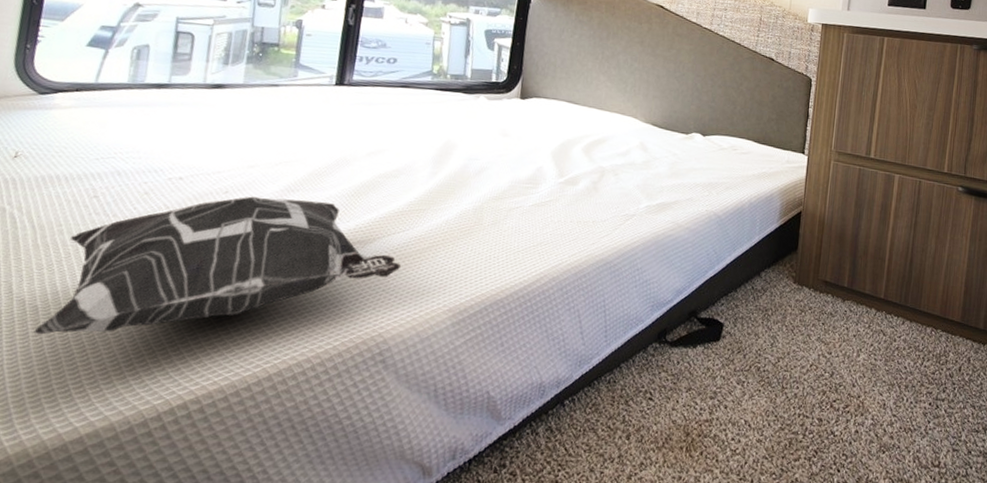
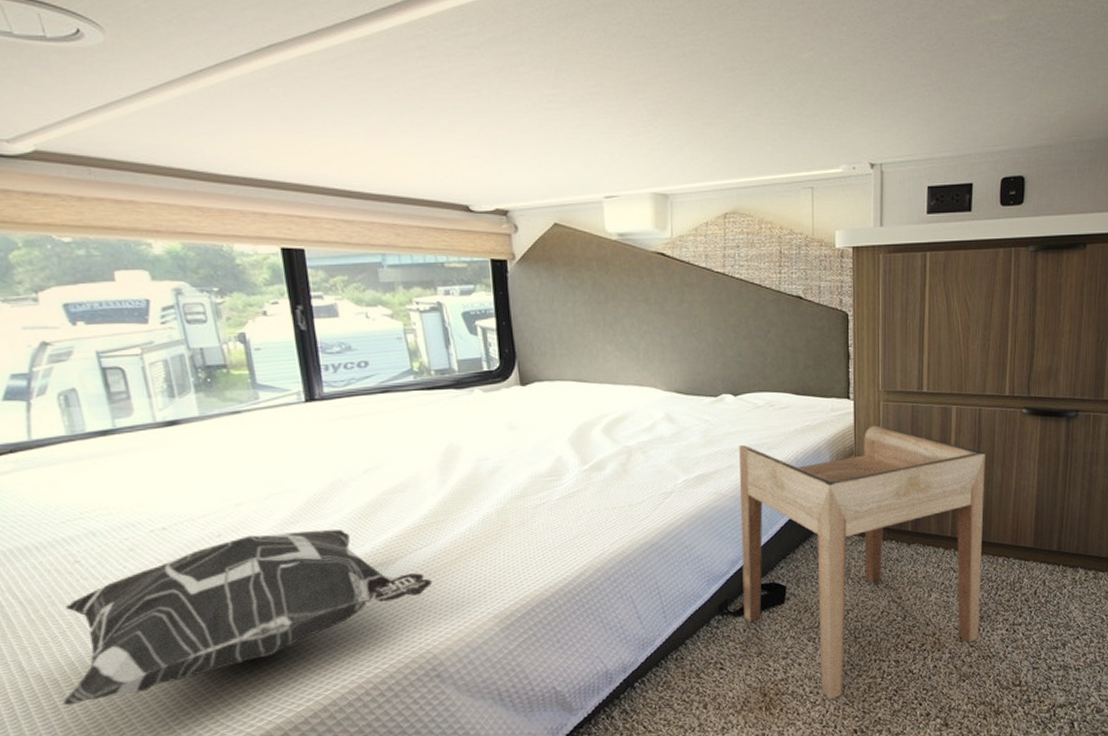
side table: none [680,181,922,451] -> present [739,425,985,700]

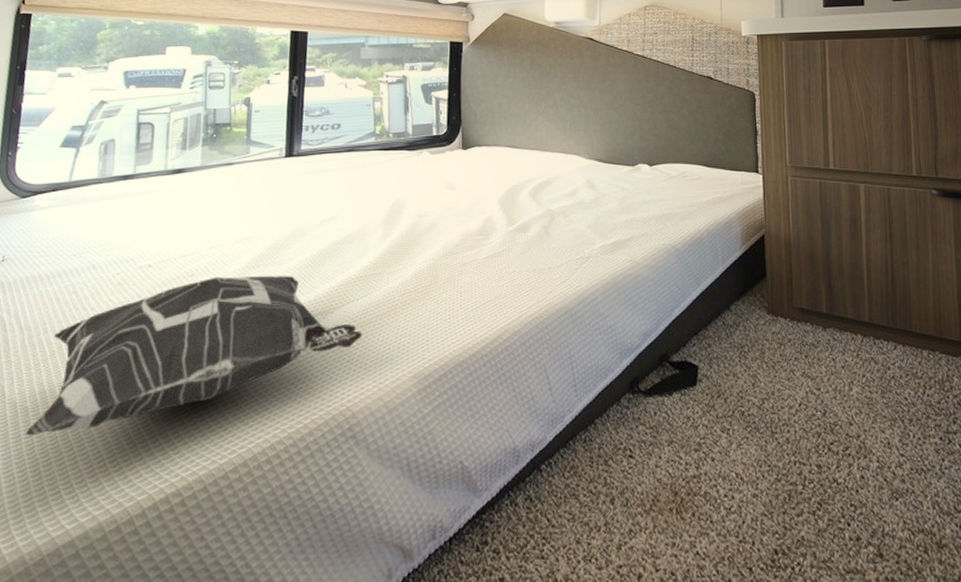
side table: present [739,425,985,700] -> none [653,200,909,507]

